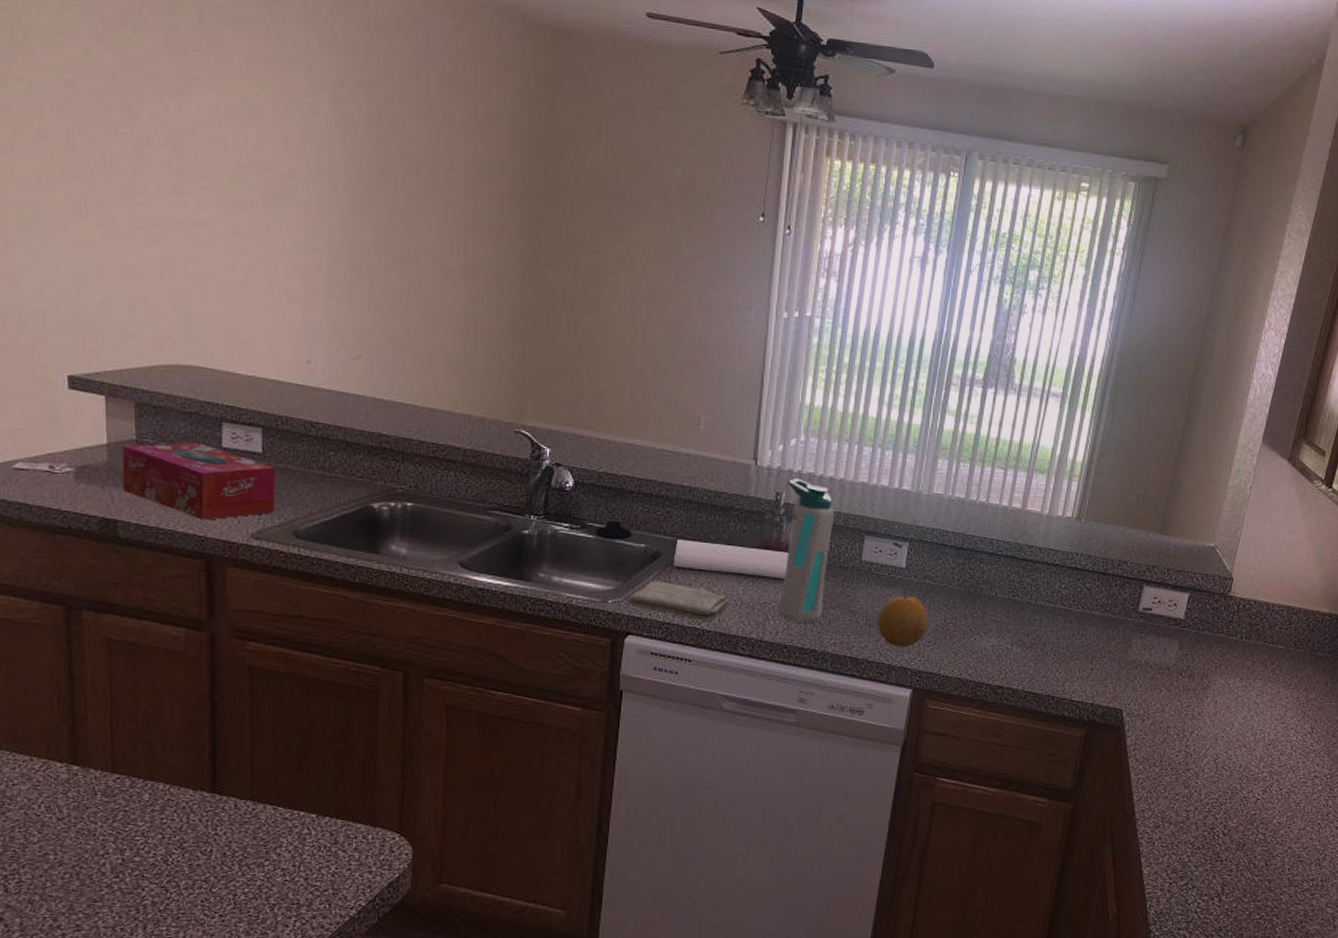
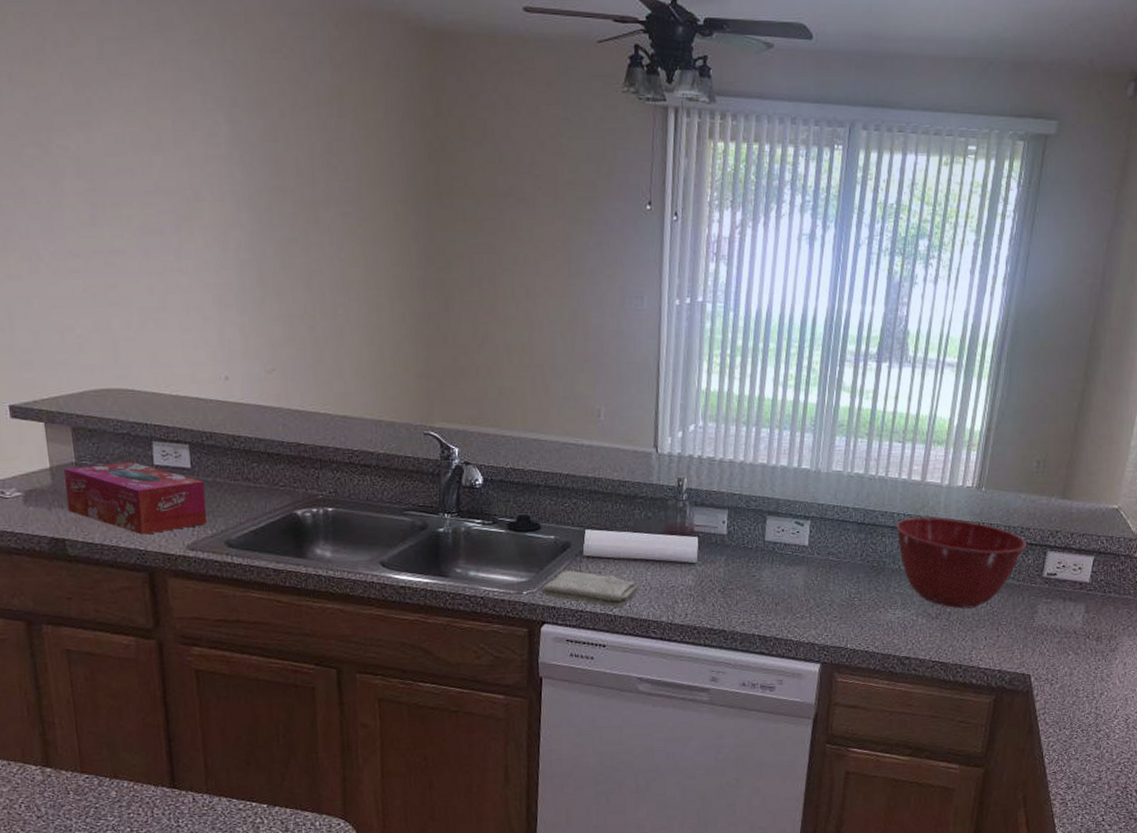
water bottle: present [778,479,835,623] -> none [686,464,737,604]
fruit: present [877,596,928,647] -> none [783,573,833,624]
mixing bowl: none [995,544,1124,640] -> present [896,516,1027,609]

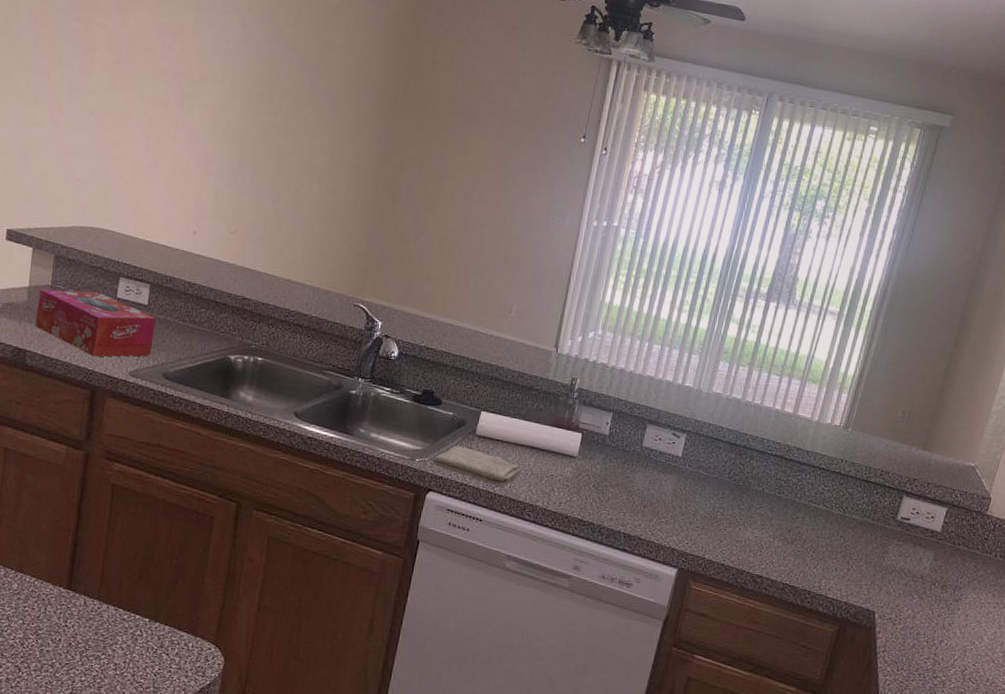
mixing bowl: present [896,516,1027,609] -> none [764,445,885,539]

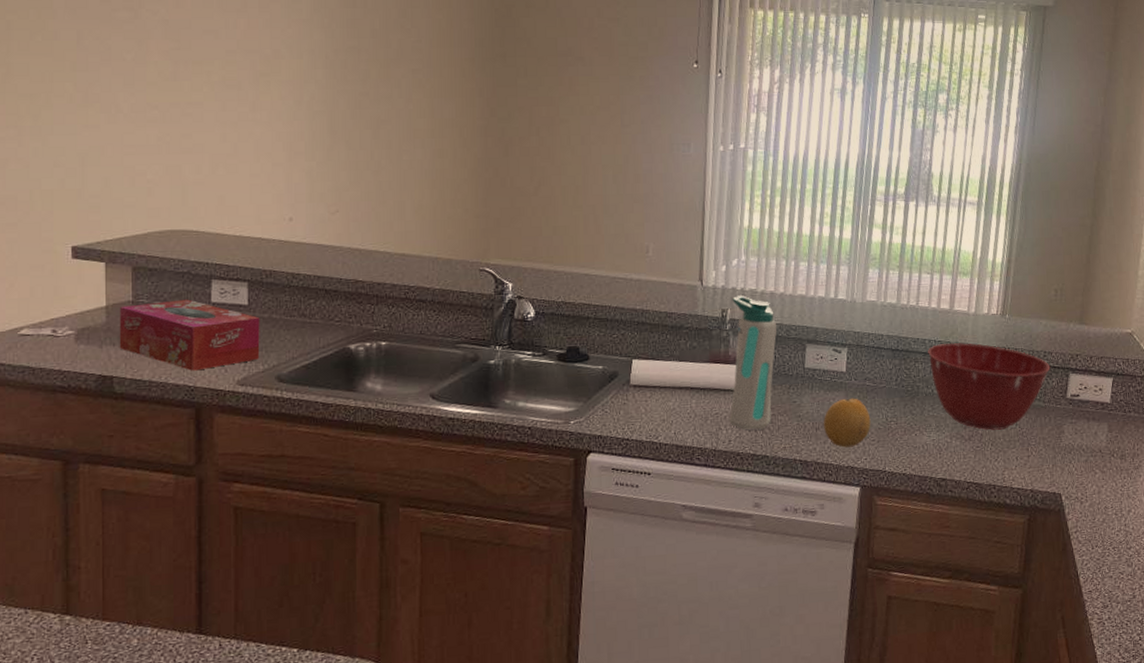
washcloth: present [432,445,521,488] -> none [588,399,684,436]
water bottle: none [563,367,623,498] -> present [729,295,777,431]
fruit: none [651,482,699,530] -> present [823,398,871,448]
mixing bowl: none [764,445,885,539] -> present [928,342,1051,430]

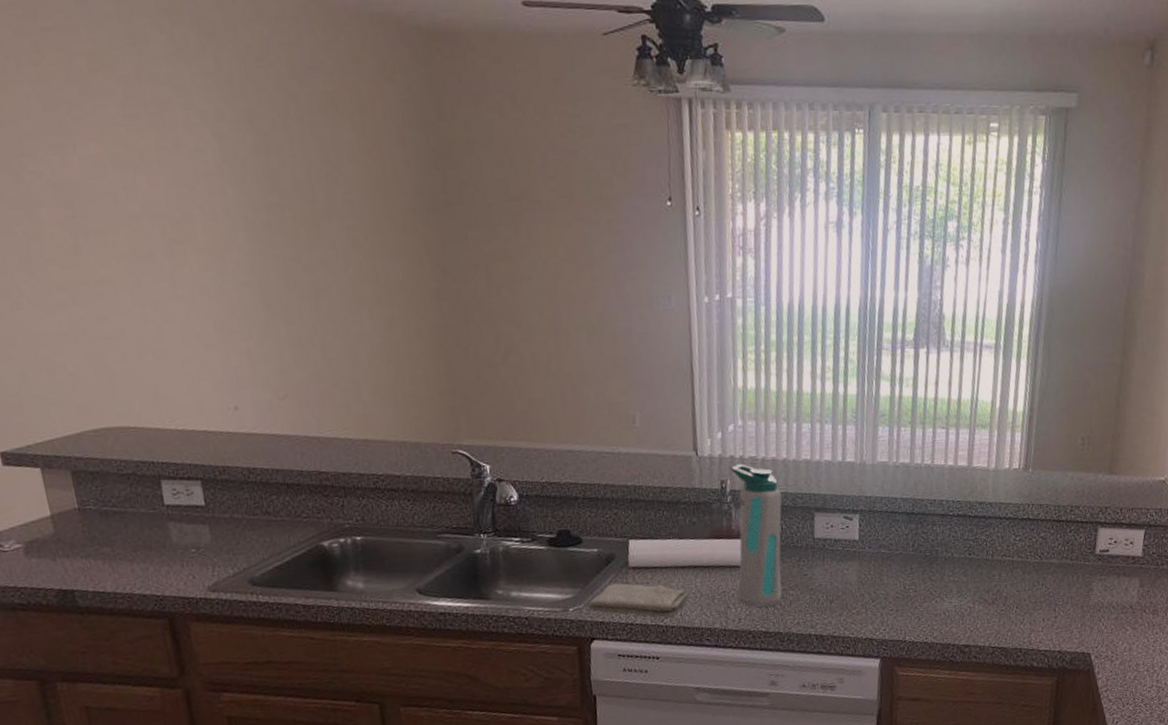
tissue box: present [119,299,260,371] -> none [66,503,227,580]
washcloth: none [588,399,684,436] -> present [588,583,689,619]
fruit: present [823,398,871,448] -> none [837,567,888,619]
mixing bowl: present [928,342,1051,430] -> none [946,502,1078,593]

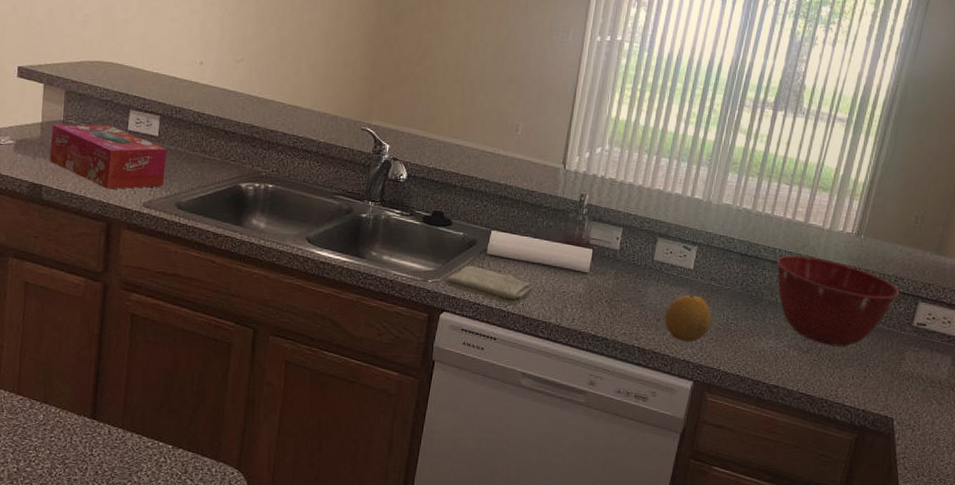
tissue box: none [66,503,227,580] -> present [49,124,167,190]
water bottle: present [731,464,782,608] -> none [575,183,632,313]
fruit: none [837,567,888,619] -> present [664,294,712,342]
mixing bowl: none [946,502,1078,593] -> present [777,255,900,347]

